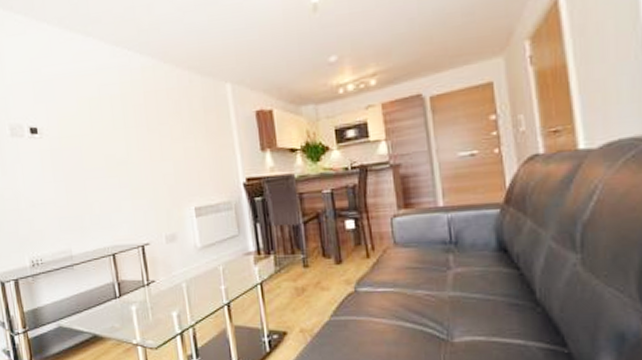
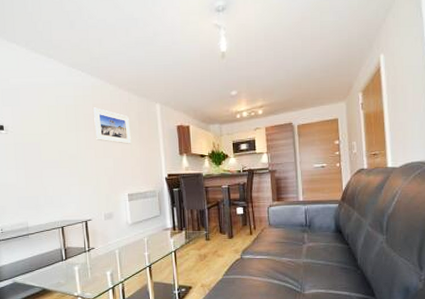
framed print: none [145,95,196,141] -> present [93,107,131,144]

